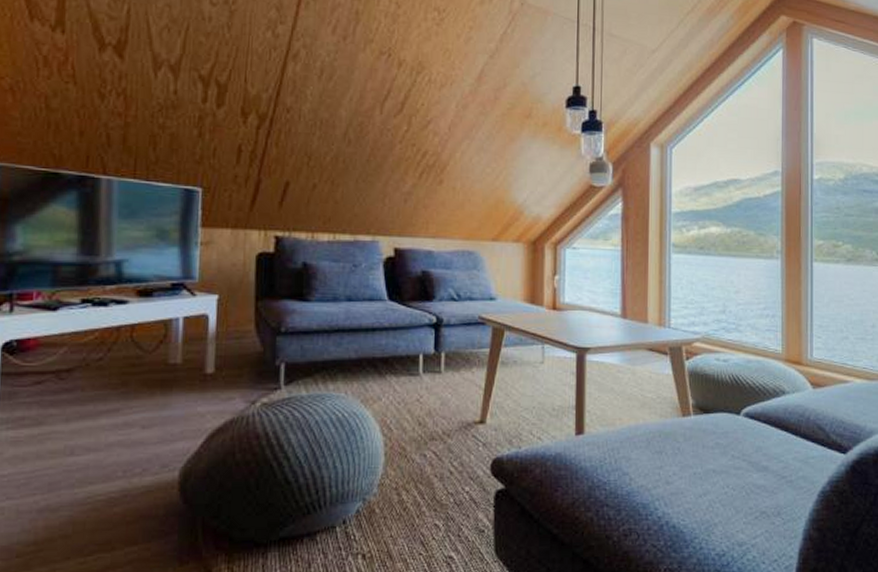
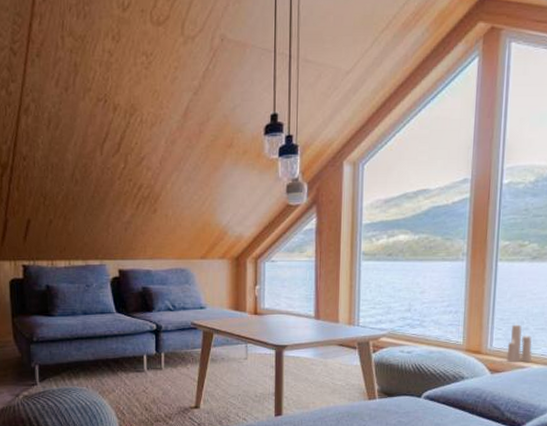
candle: none [828,330,855,377] -> present [506,322,532,363]

